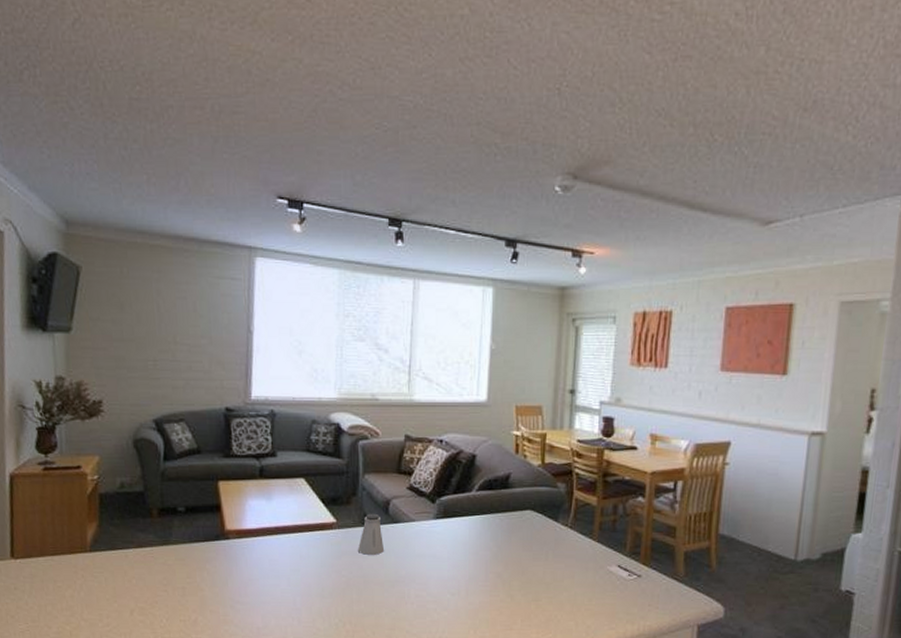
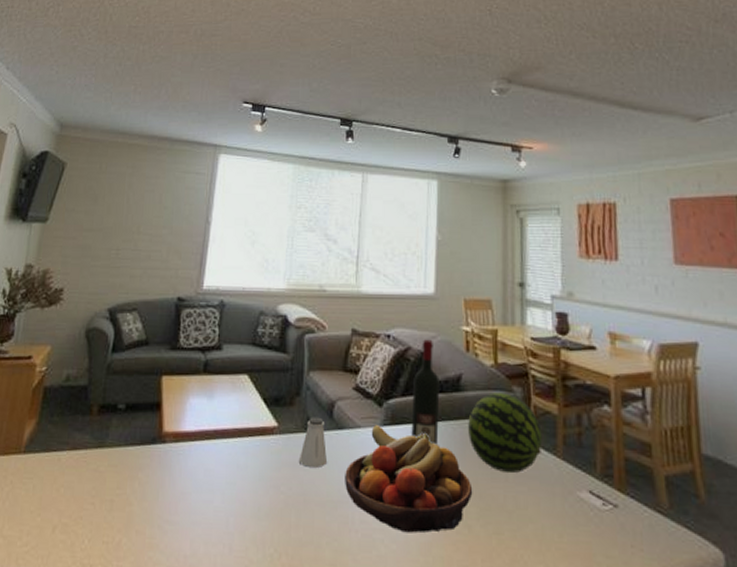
fruit bowl: none [401,517,516,603] -> present [345,424,473,533]
wine bottle: none [462,443,489,533] -> present [411,339,440,445]
fruit: none [514,489,581,553] -> present [468,393,542,473]

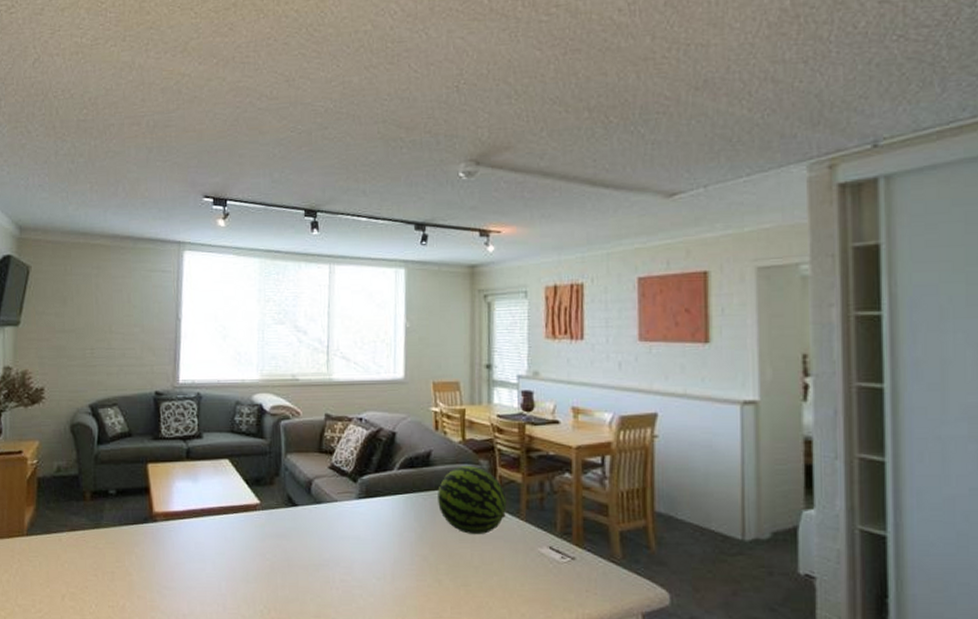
saltshaker: present [300,416,327,468] -> none [282,494,307,537]
fruit bowl: present [345,424,473,533] -> none [324,497,443,588]
wine bottle: present [411,339,440,445] -> none [384,421,411,513]

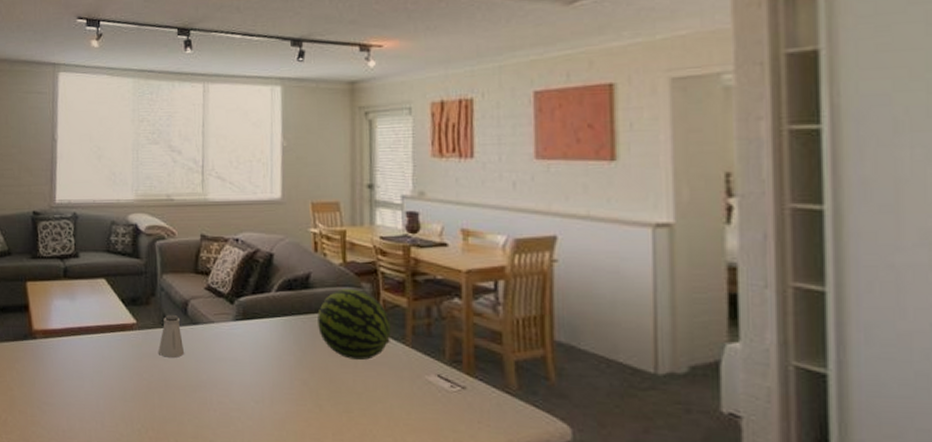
saltshaker: none [282,494,307,537] -> present [159,314,184,358]

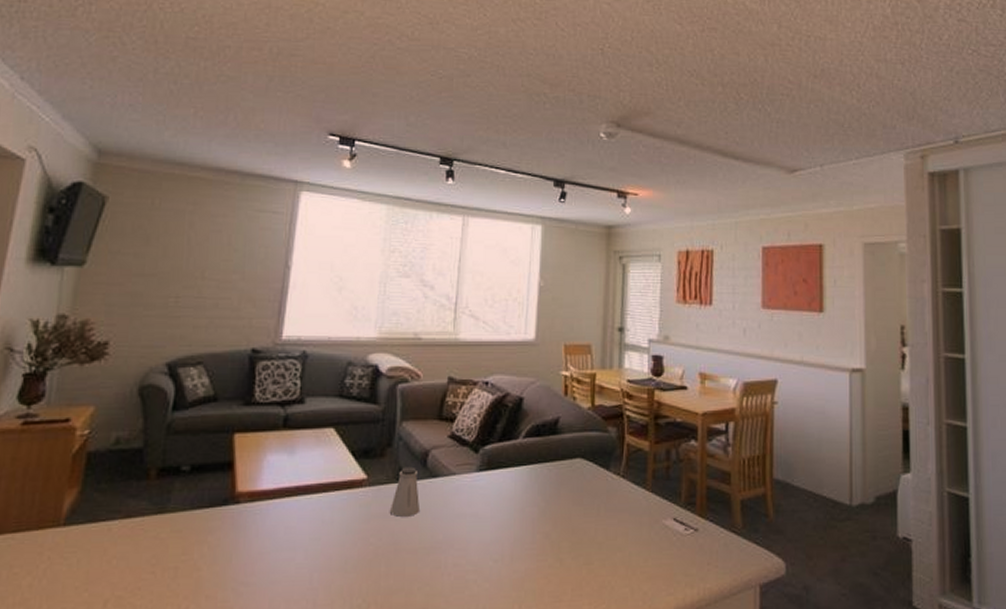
fruit: present [317,289,391,360] -> none [564,434,633,507]

